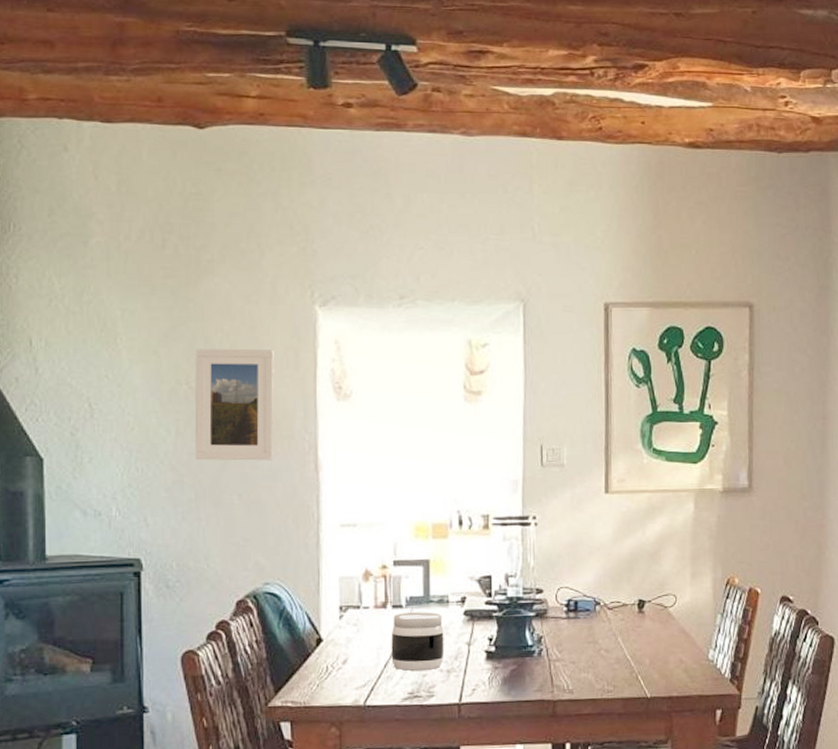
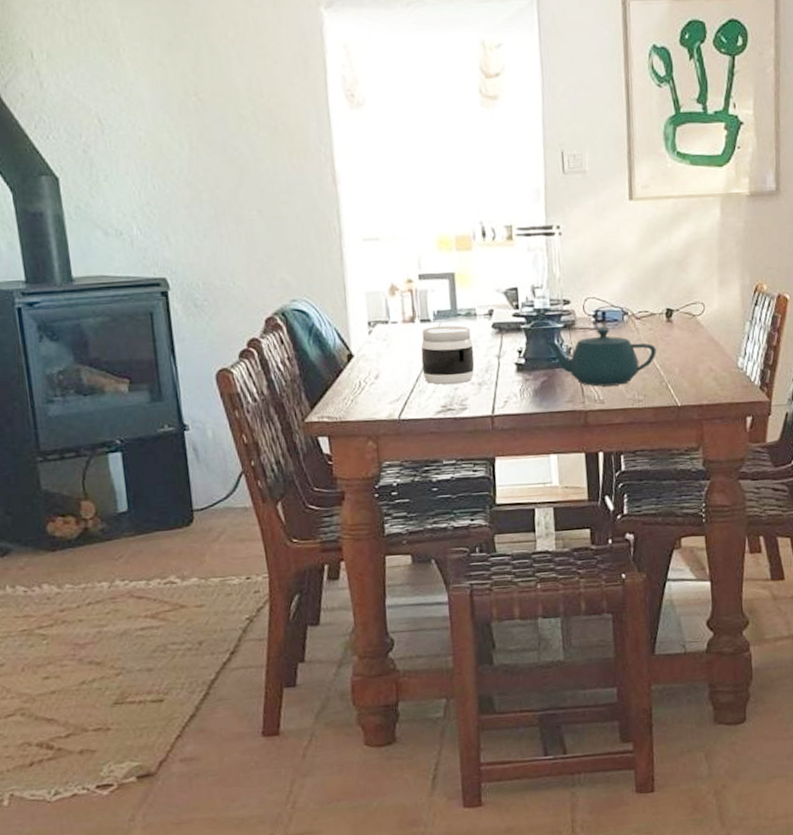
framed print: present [194,348,274,461] -> none [200,56,291,176]
teapot: none [516,617,627,676] -> present [545,328,657,387]

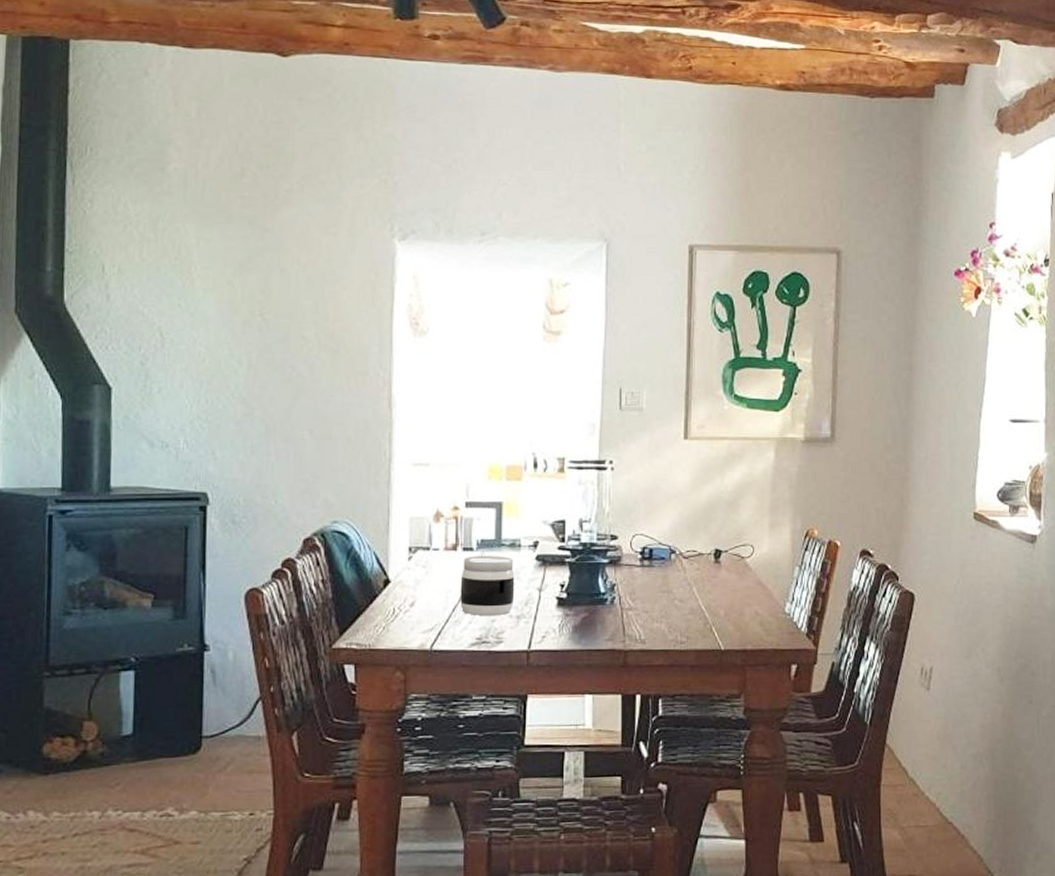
teapot: present [545,328,657,387] -> none [589,566,702,626]

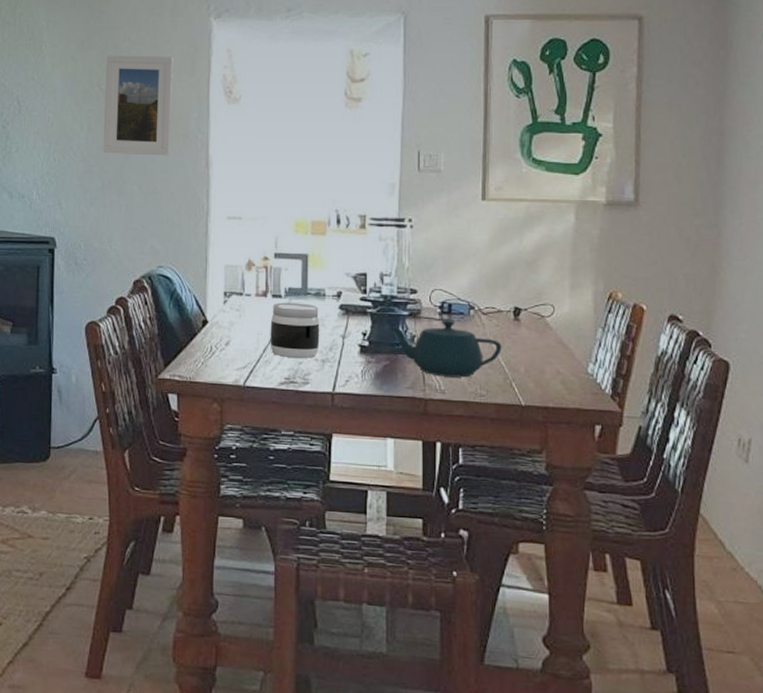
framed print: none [266,280,351,396] -> present [103,55,173,156]
teapot: none [589,566,702,626] -> present [390,320,502,378]

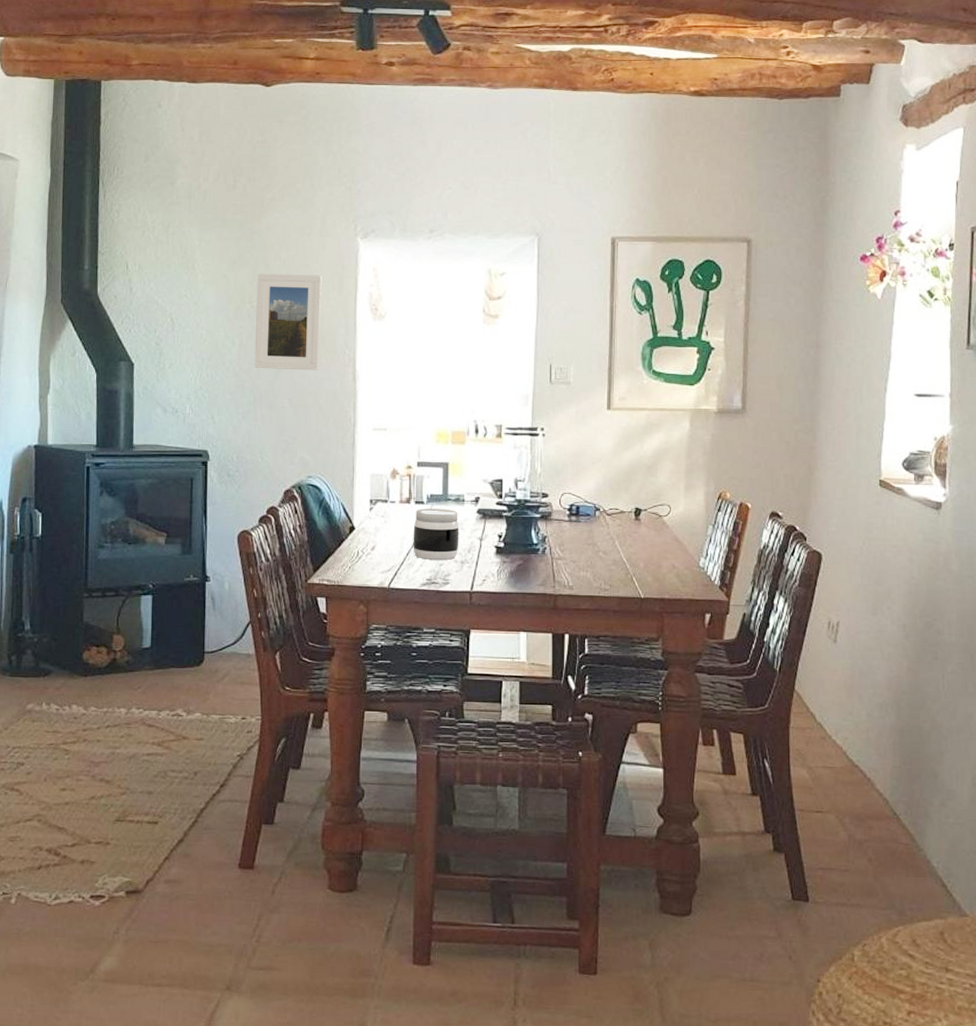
teapot: present [390,320,502,378] -> none [523,521,624,574]

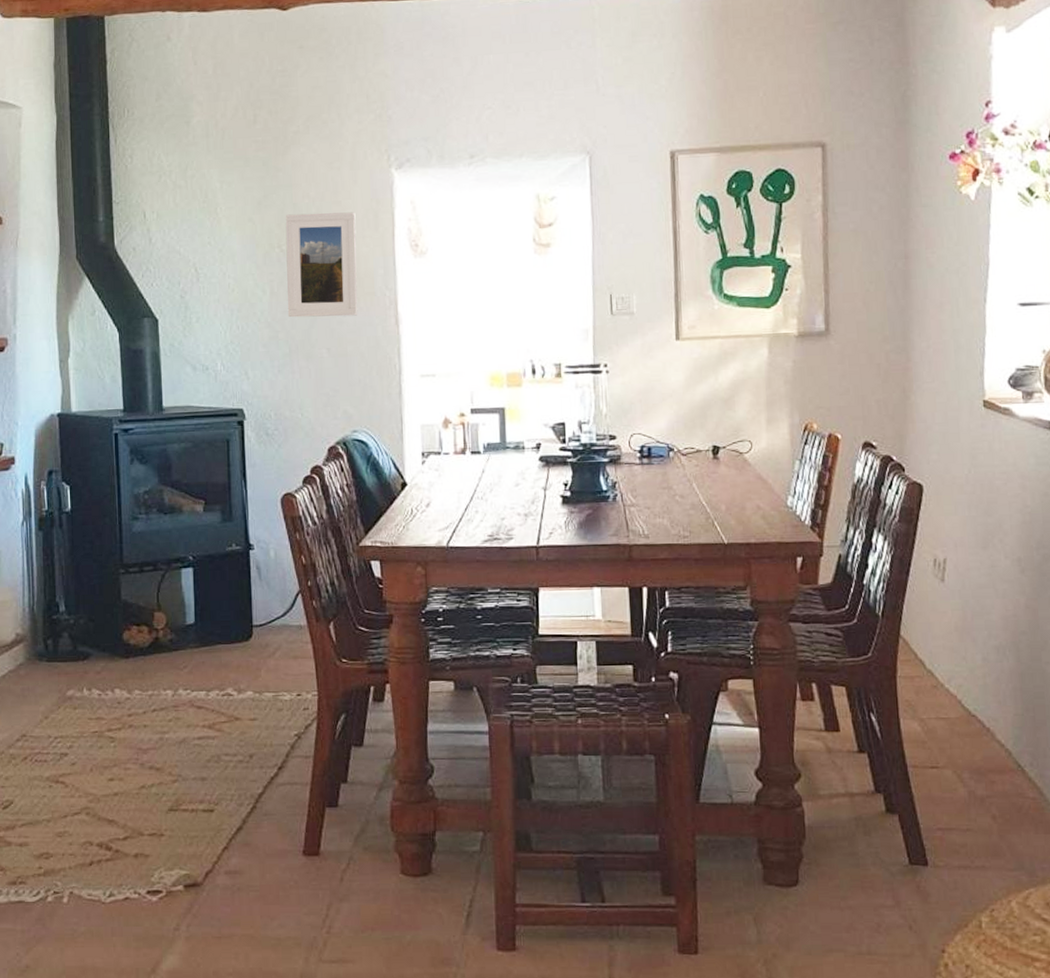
jar: present [413,508,459,560] -> none [470,458,522,514]

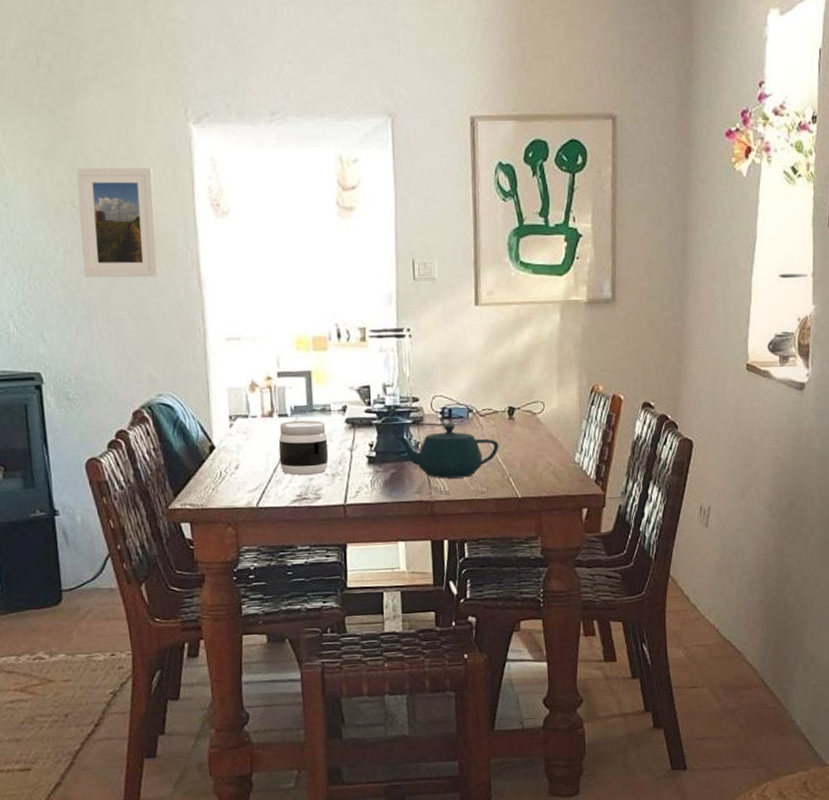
jar: none [470,458,522,514] -> present [278,420,329,475]
teapot: none [591,463,703,521] -> present [395,424,499,479]

